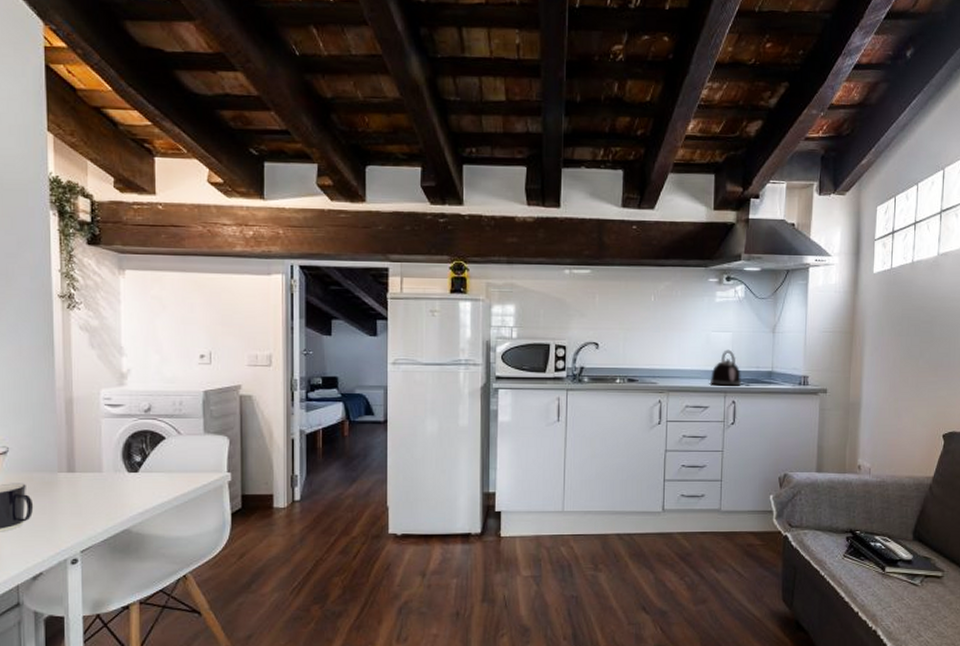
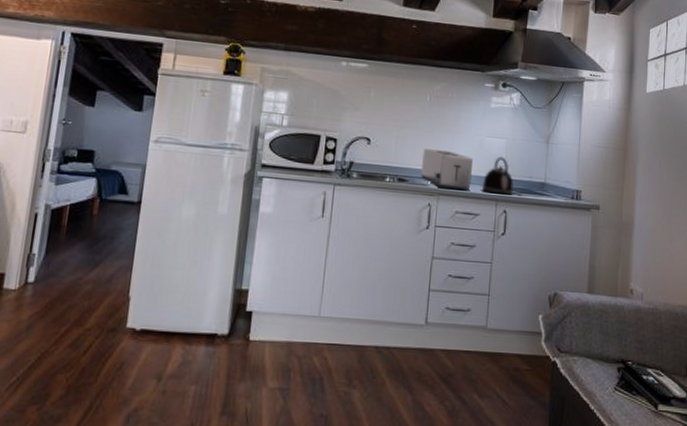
toaster: none [649,348,700,386] -> present [420,149,473,191]

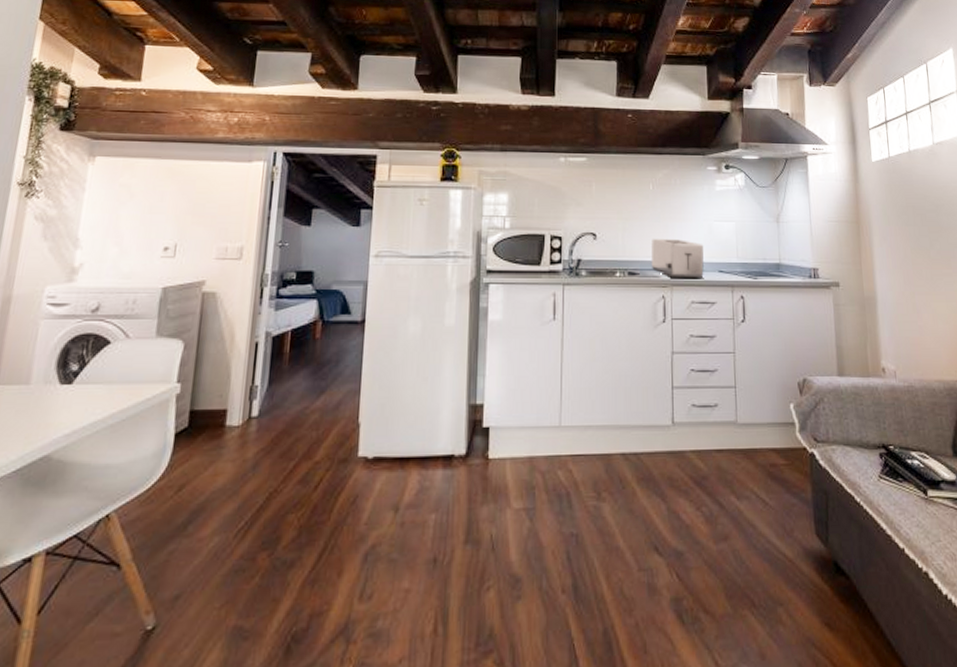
kettle: present [482,156,514,196] -> none [716,240,750,281]

